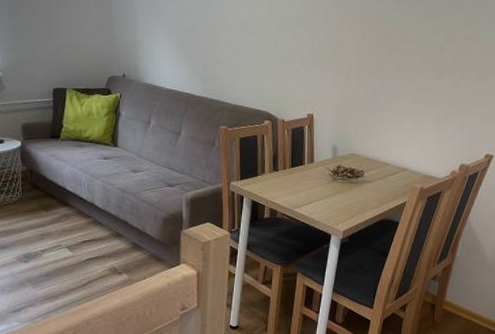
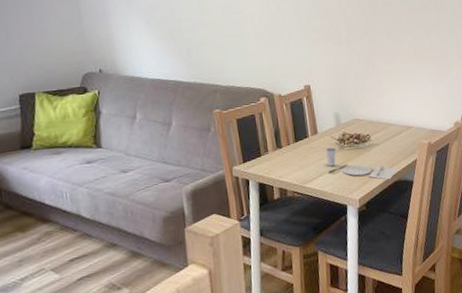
place setting: none [318,178,385,218] -> present [326,147,397,180]

